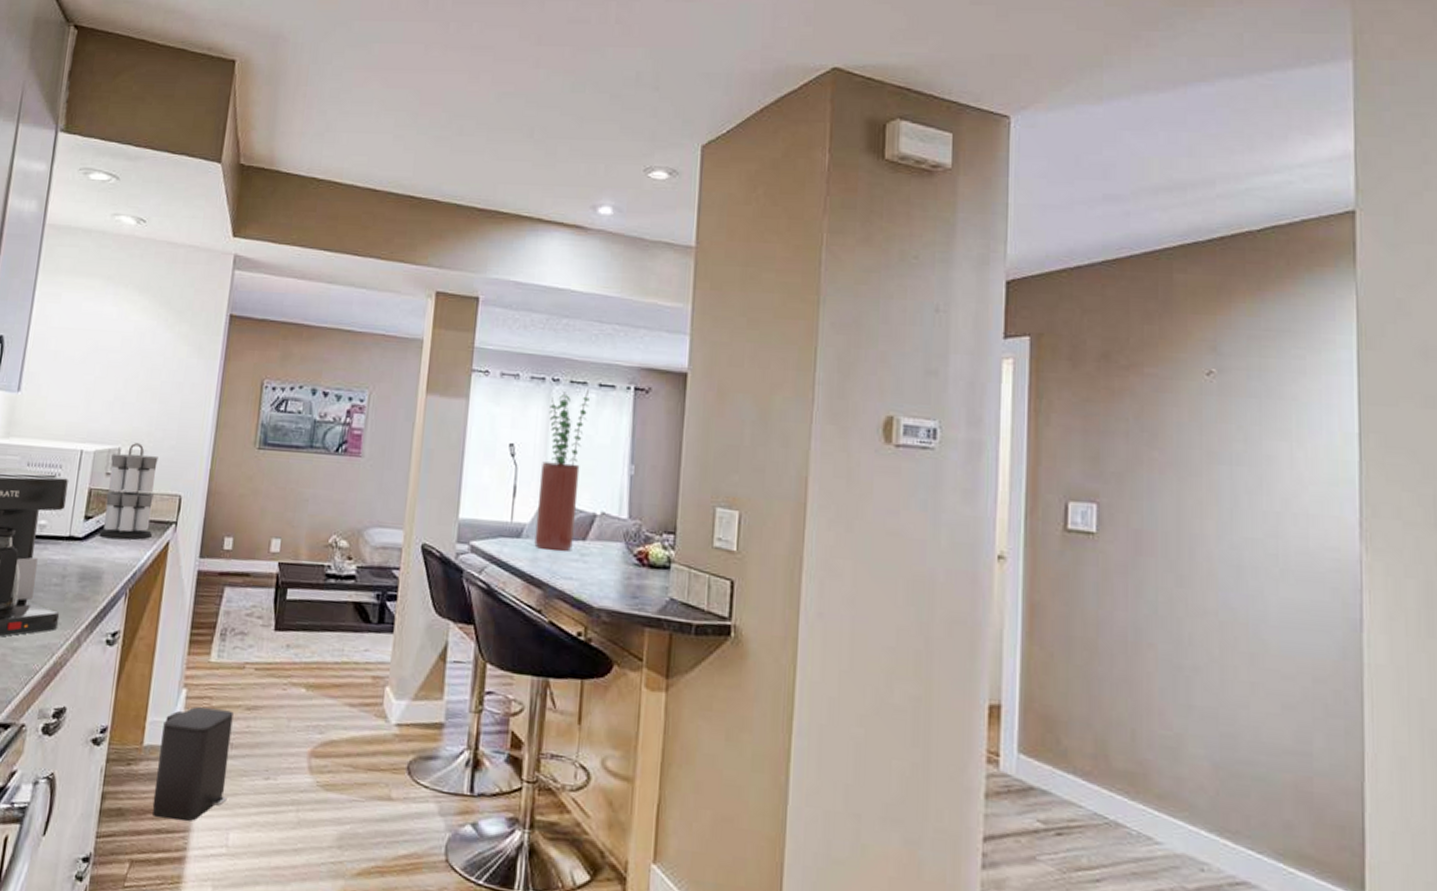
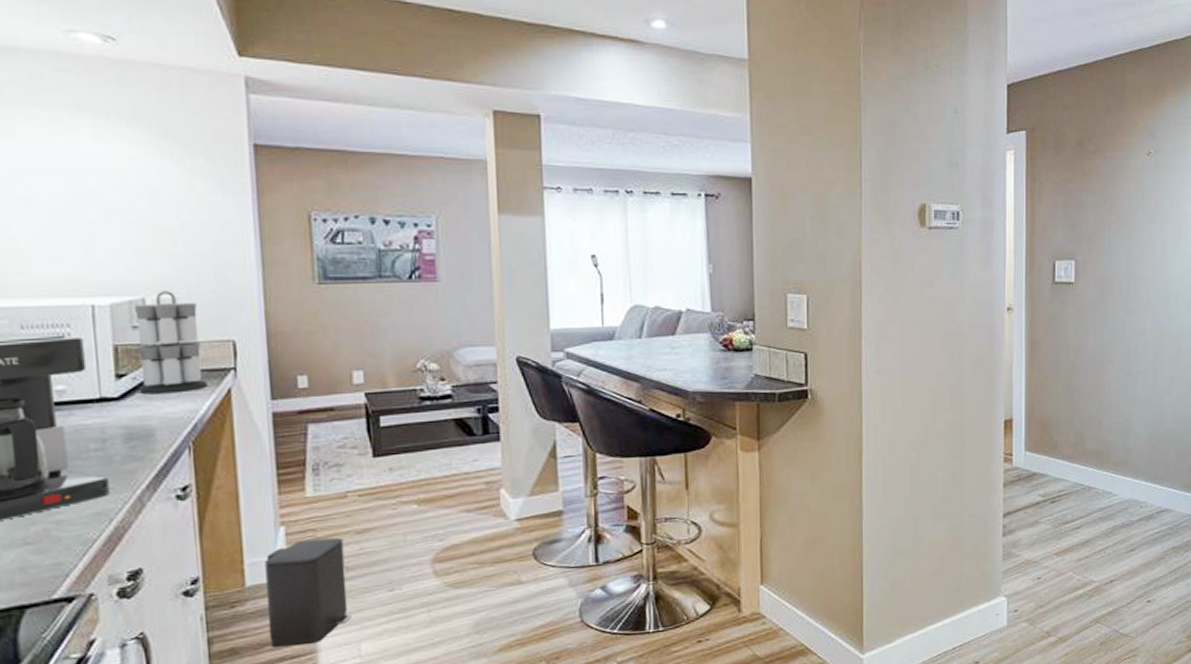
vase: present [534,388,590,552] -> none [625,198,664,349]

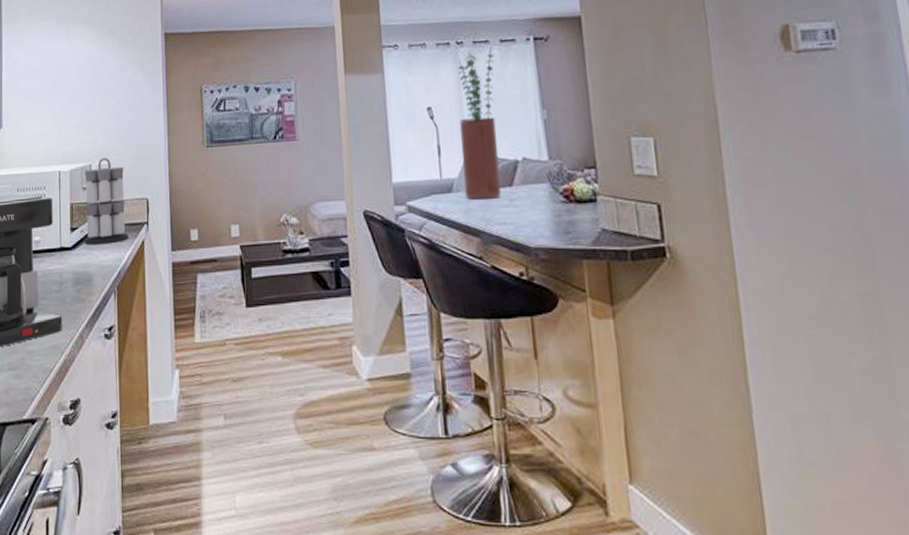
pedal bin: present [265,538,352,647] -> none [164,385,229,488]
vase: none [625,198,664,349] -> present [458,46,501,201]

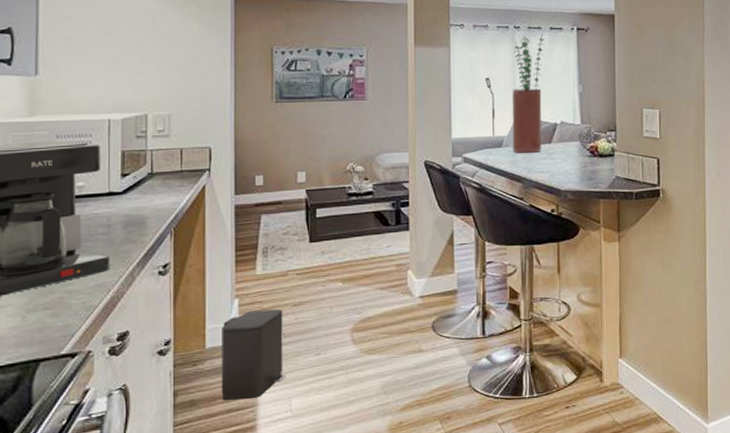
spice rack: present [84,158,129,245] -> none [137,108,189,190]
pedal bin: none [164,385,229,488] -> present [221,309,286,400]

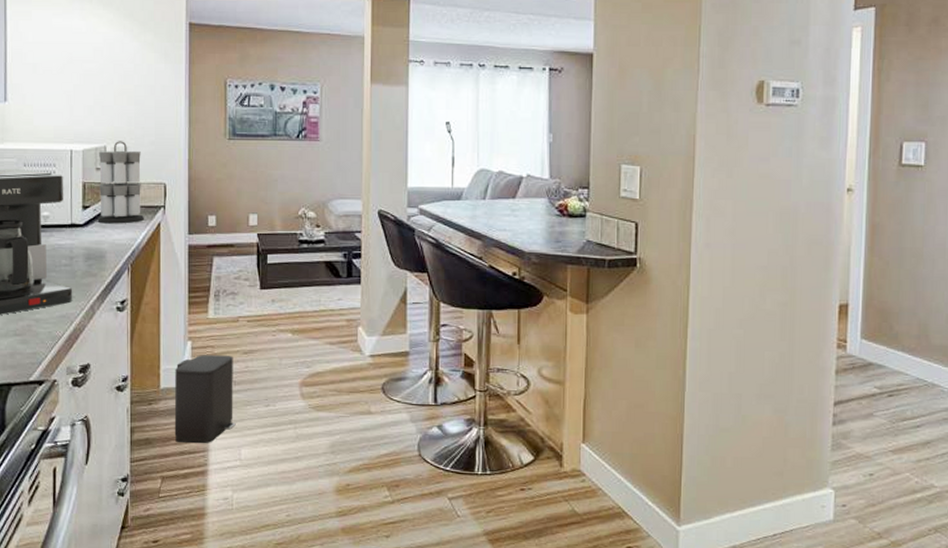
spice rack: none [137,108,189,190] -> present [97,141,145,224]
vase: present [512,32,544,154] -> none [473,71,511,209]

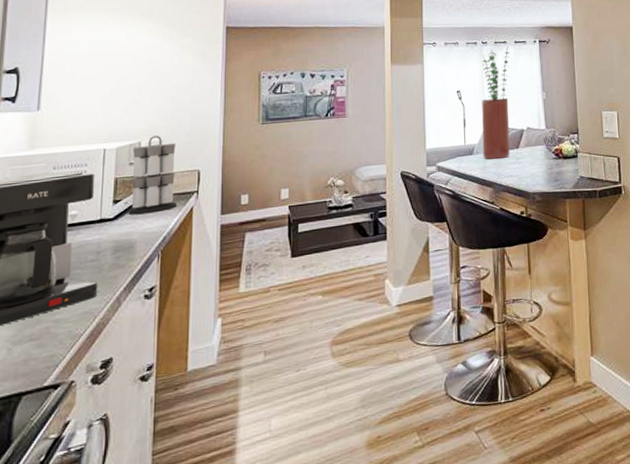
pedal bin: present [174,355,236,443] -> none [201,326,266,425]
vase: none [473,71,511,209] -> present [481,45,510,160]

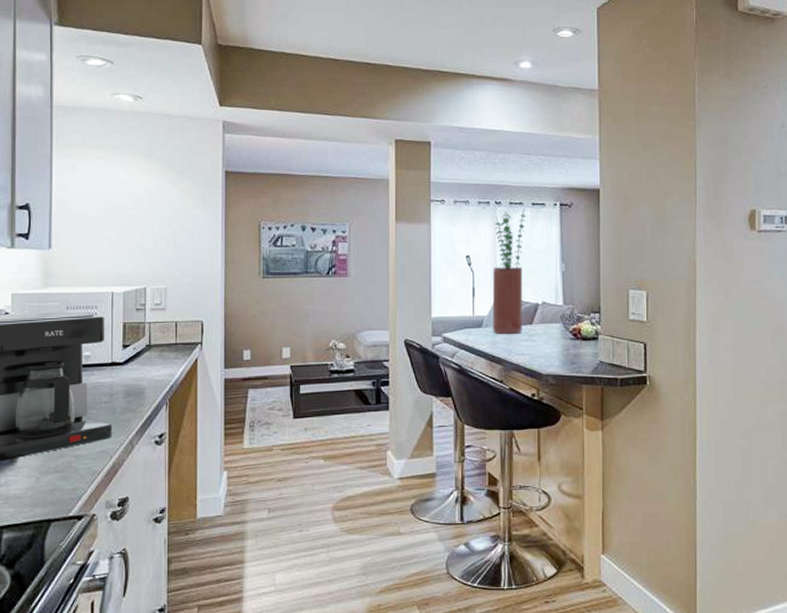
spice rack: present [128,135,178,215] -> none [137,282,183,361]

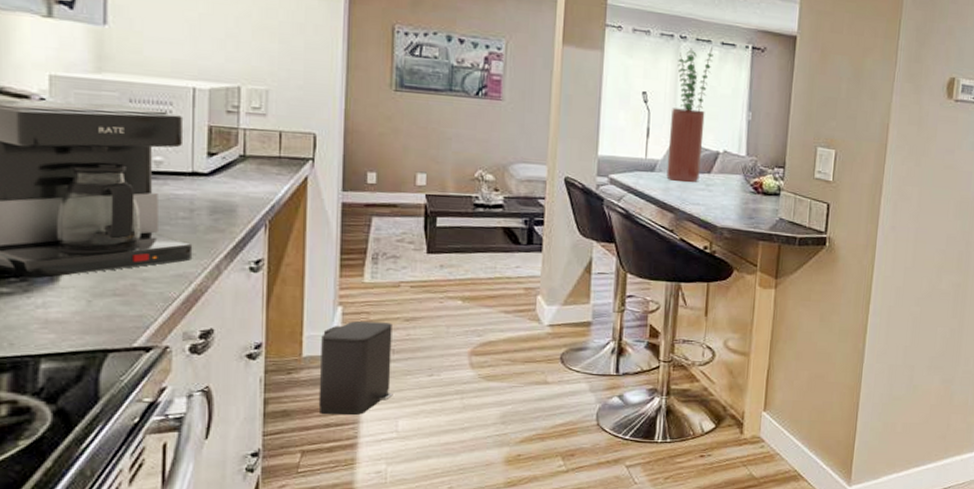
pedal bin: none [210,484,271,570] -> present [318,321,393,415]

